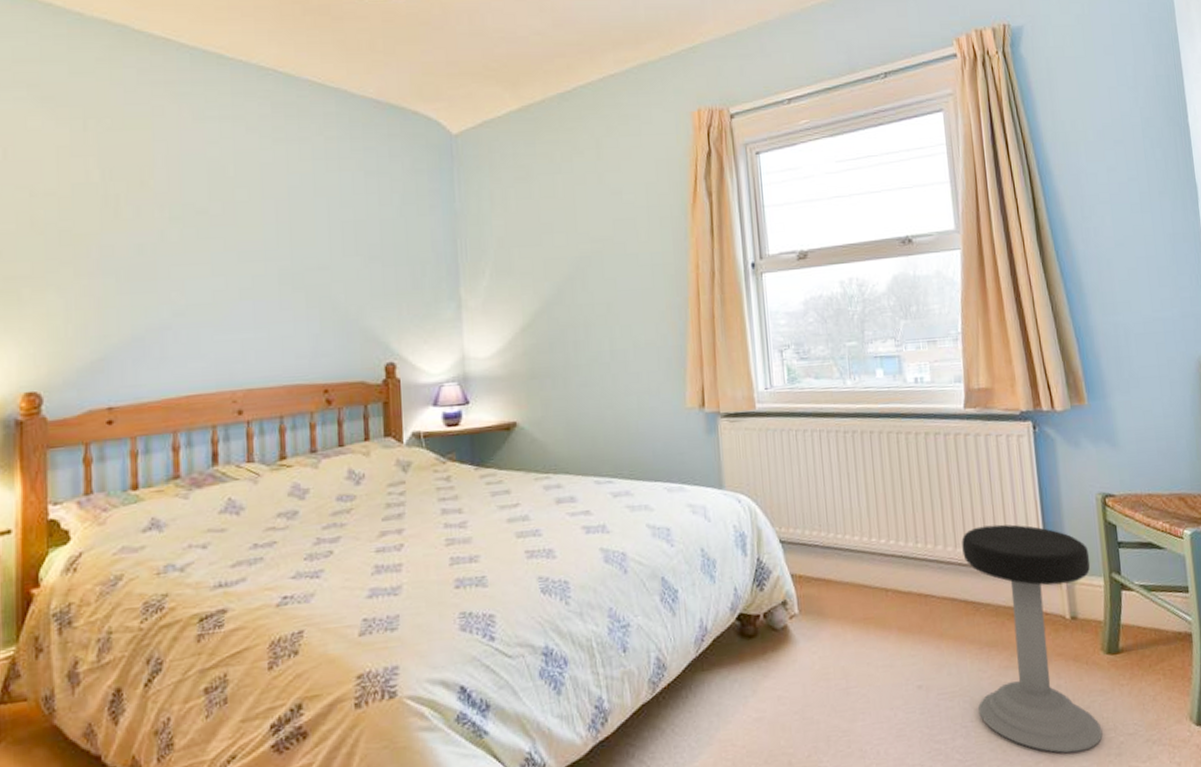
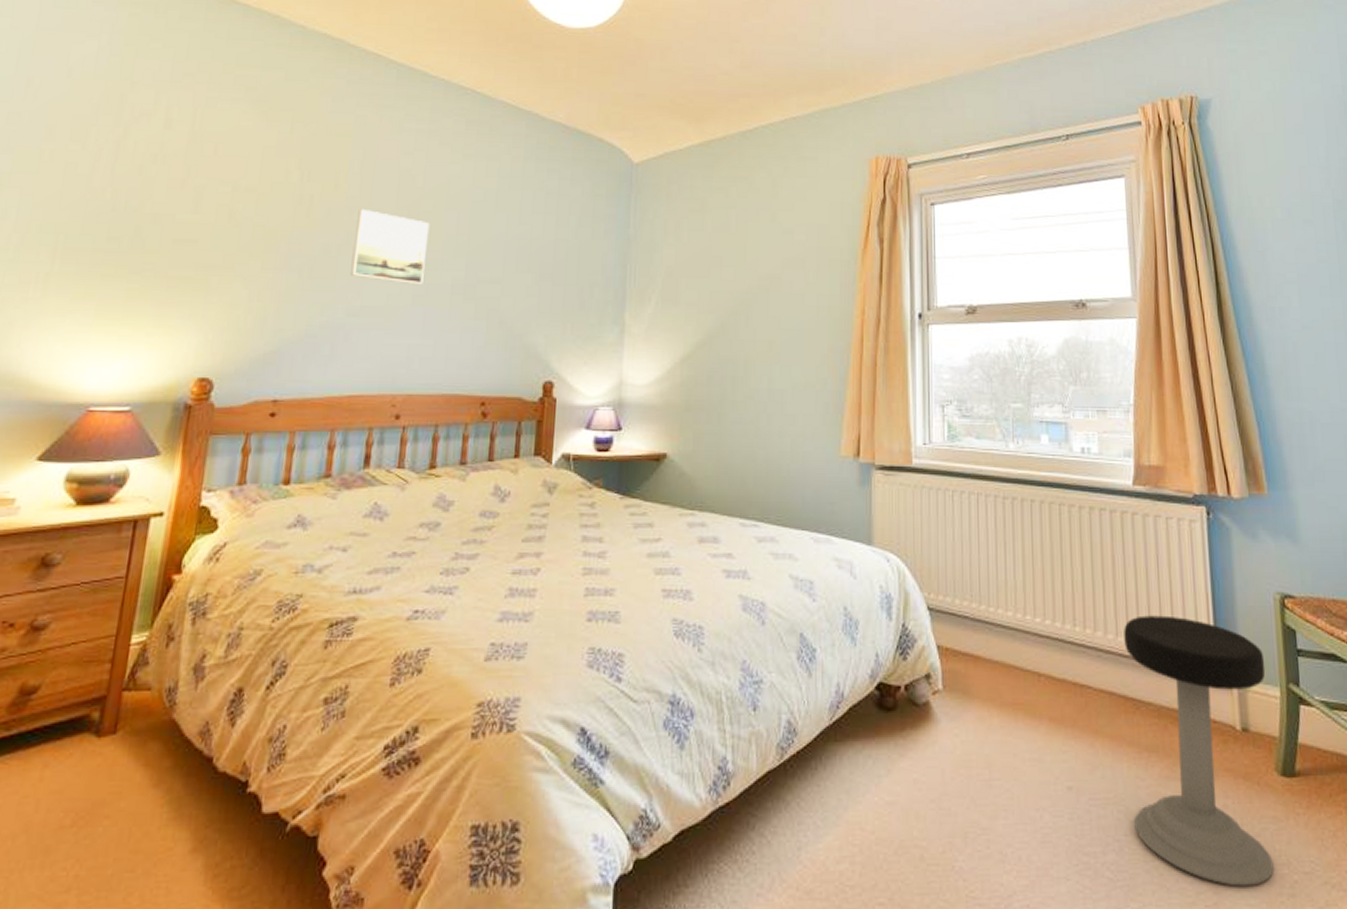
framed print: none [169,204,248,278] -> present [350,208,430,284]

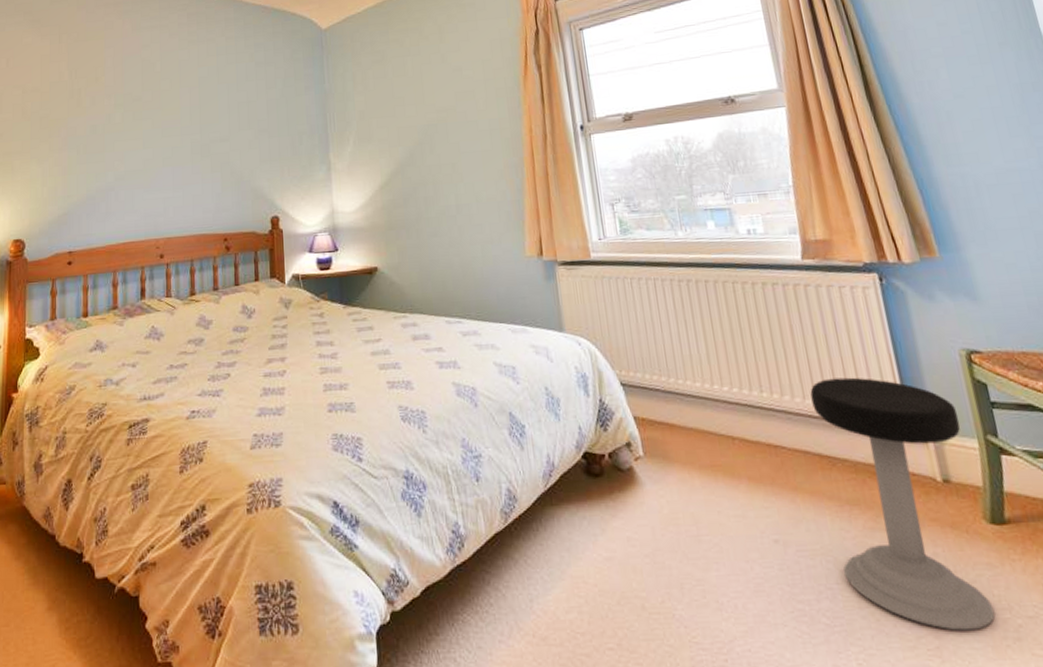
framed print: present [350,208,430,284] -> none [114,94,169,150]

